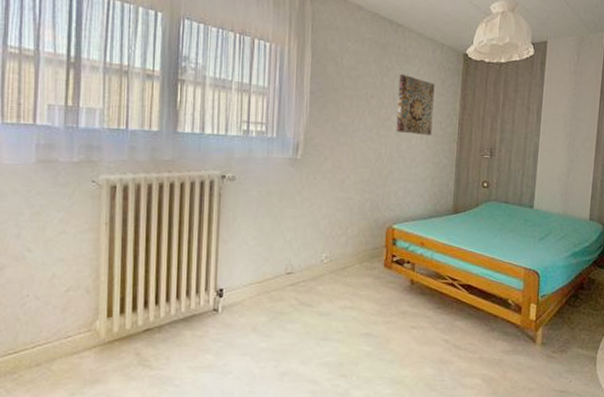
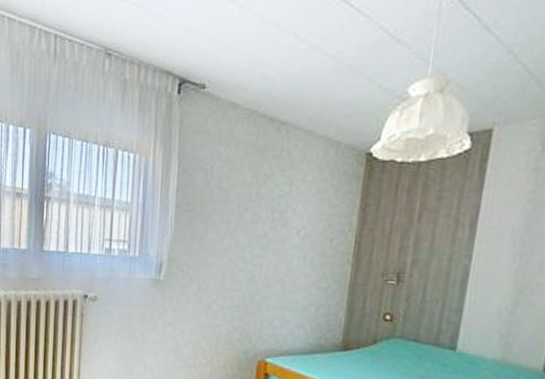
wall art: present [396,73,435,135] -> none [273,181,326,255]

